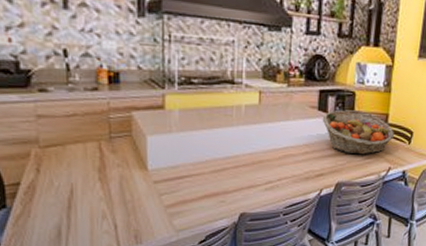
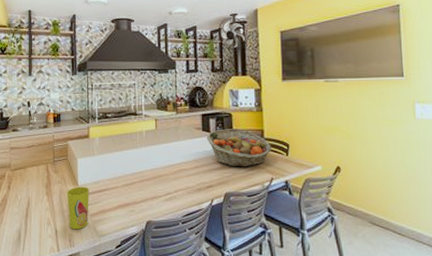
cup: none [131,171,164,224] -> present [67,186,89,230]

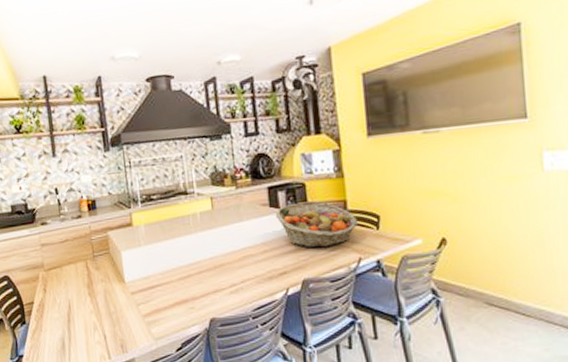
cup: present [67,186,89,230] -> none [112,283,141,334]

